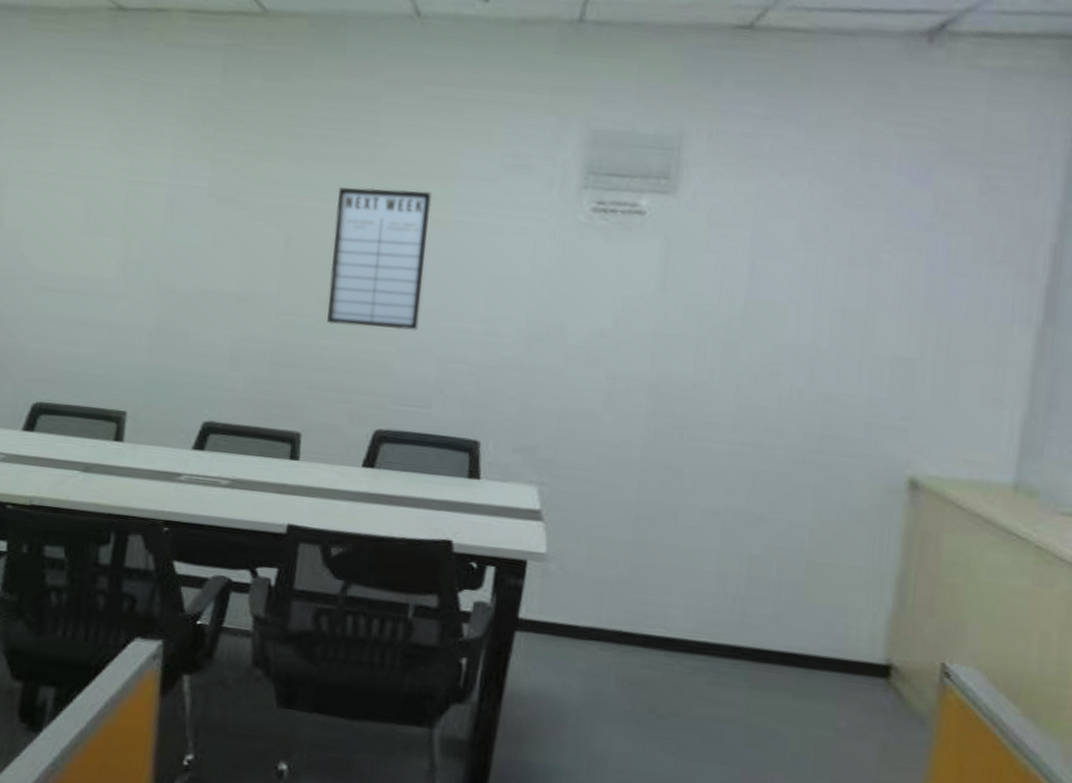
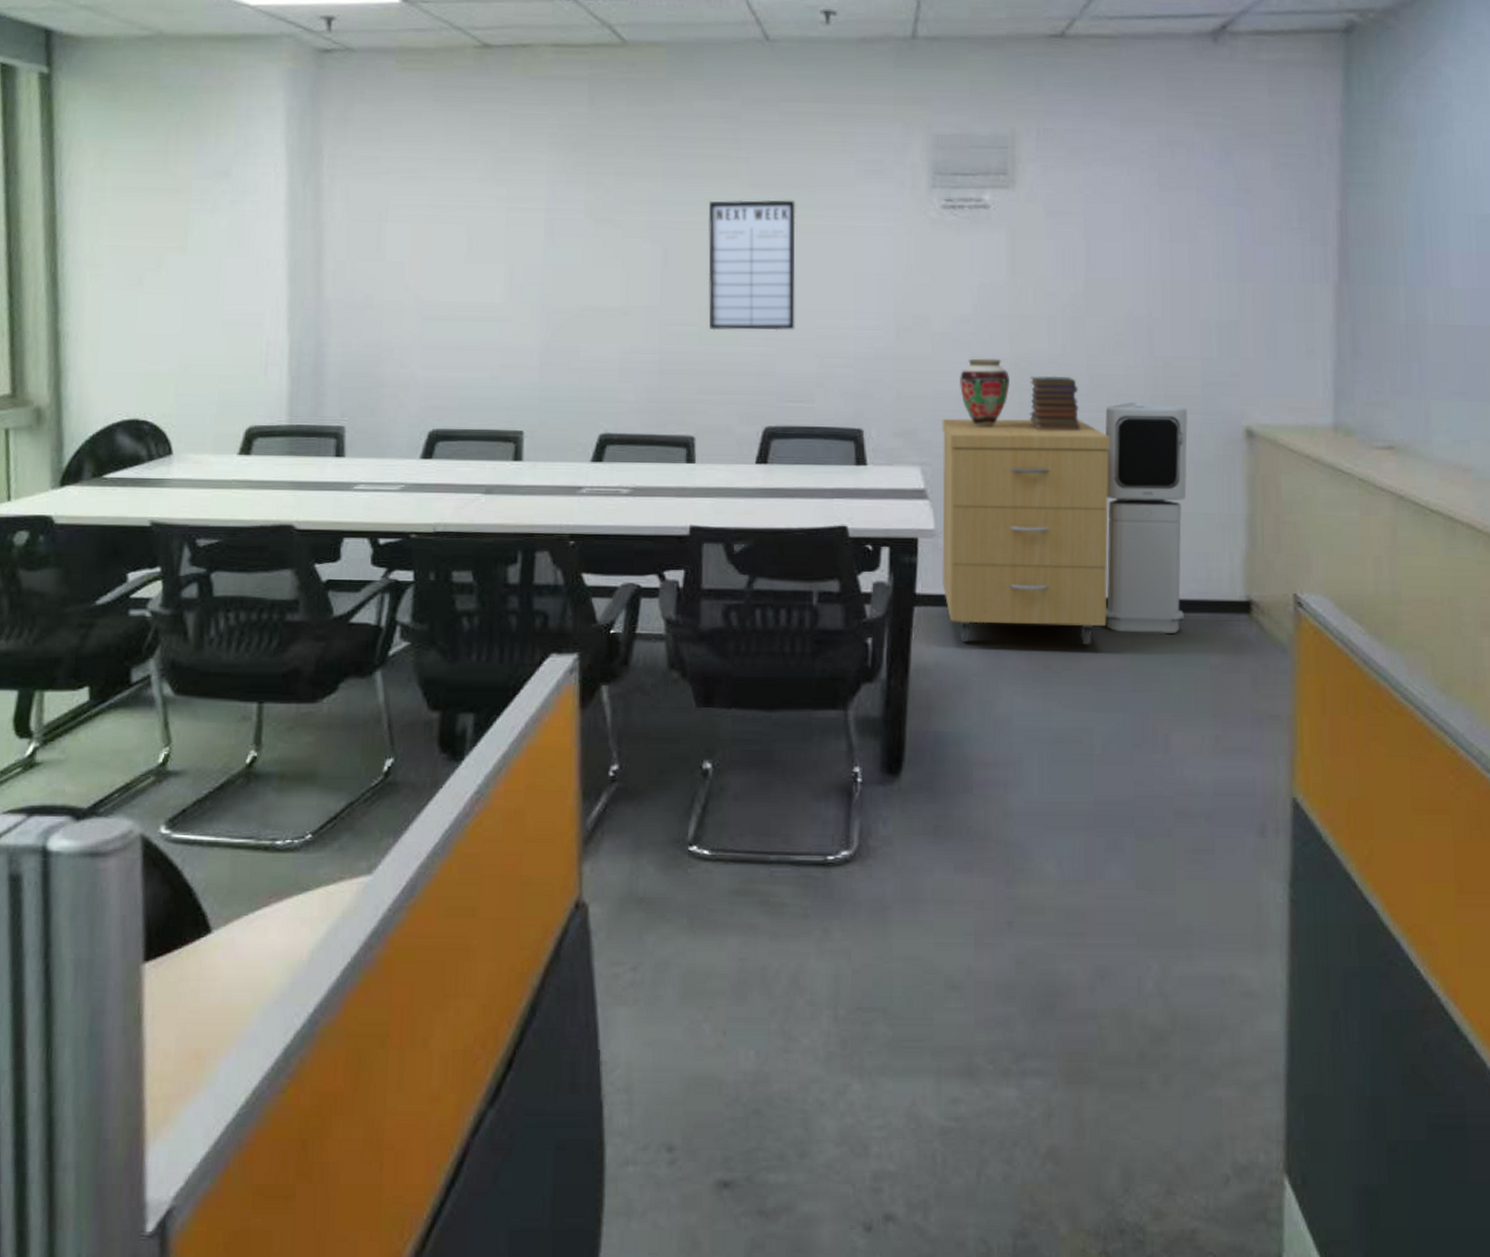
storage cabinet: none [548,437,751,693] -> present [942,418,1110,646]
vase: none [589,376,647,452] -> present [959,358,1011,428]
book stack: none [663,401,723,464] -> present [1029,375,1080,431]
air purifier: none [724,438,844,690] -> present [1104,401,1188,633]

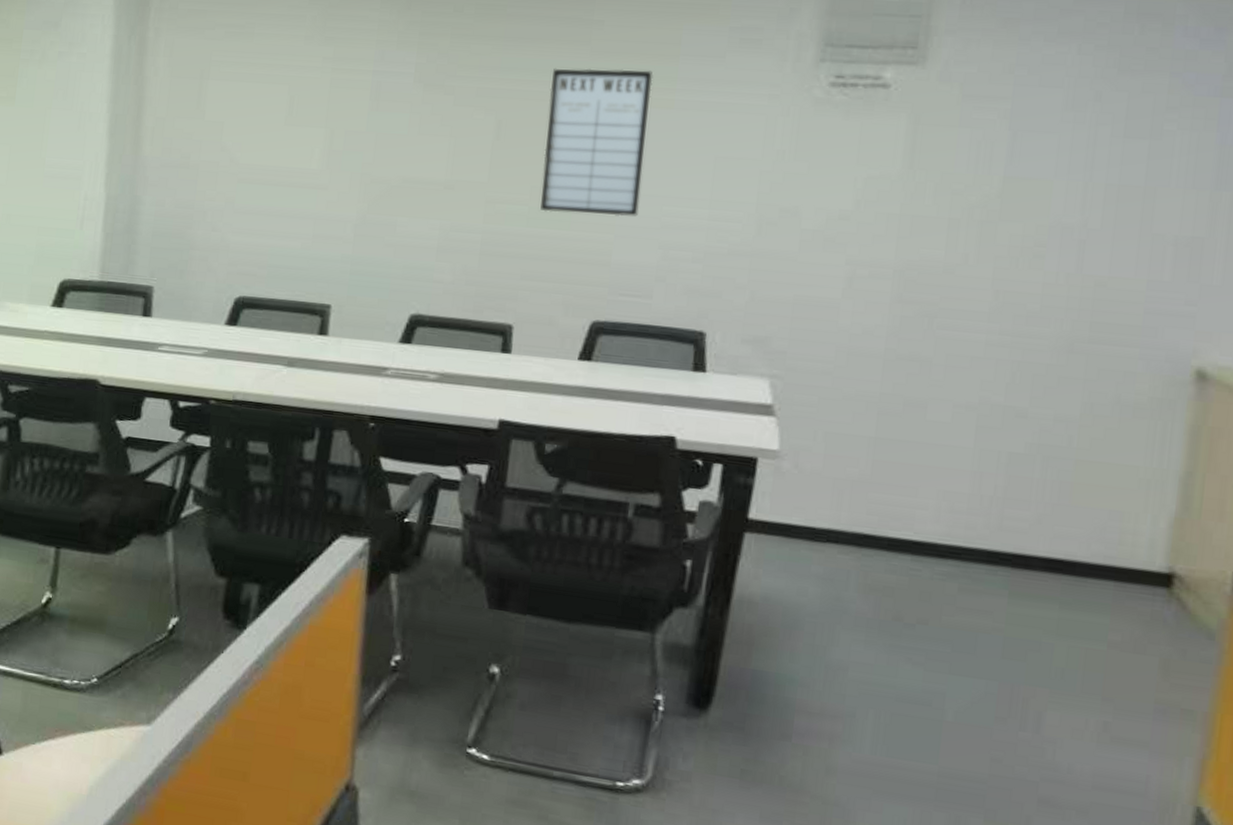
storage cabinet: present [942,418,1110,646] -> none [781,327,1011,601]
vase: present [959,358,1011,428] -> none [827,262,892,342]
book stack: present [1029,375,1080,431] -> none [910,287,978,355]
air purifier: present [1104,401,1188,633] -> none [979,326,1119,600]

